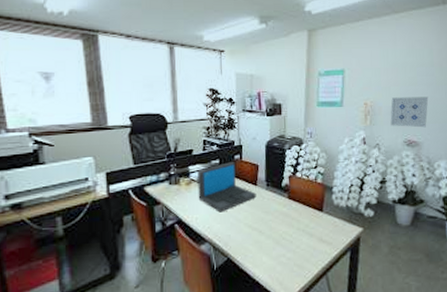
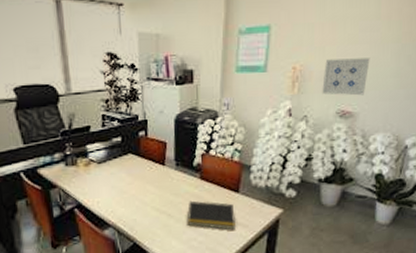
laptop: present [197,162,257,213] -> none [97,139,165,195]
notepad: none [276,218,320,247] -> present [187,200,235,230]

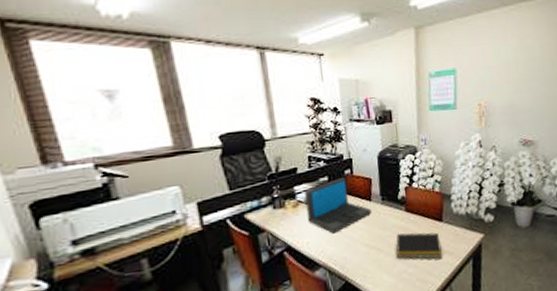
laptop: none [97,139,165,195] -> present [304,178,372,234]
wall art: present [322,58,370,96] -> none [505,93,542,127]

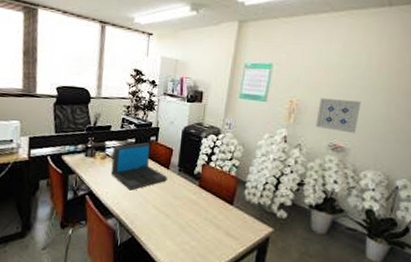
notepad: present [396,232,442,259] -> none [182,205,228,241]
wall art: none [505,93,542,127] -> present [316,98,362,134]

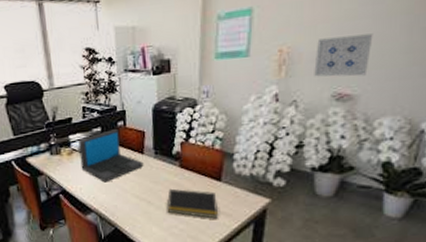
notepad: none [182,205,228,241] -> present [167,188,218,219]

